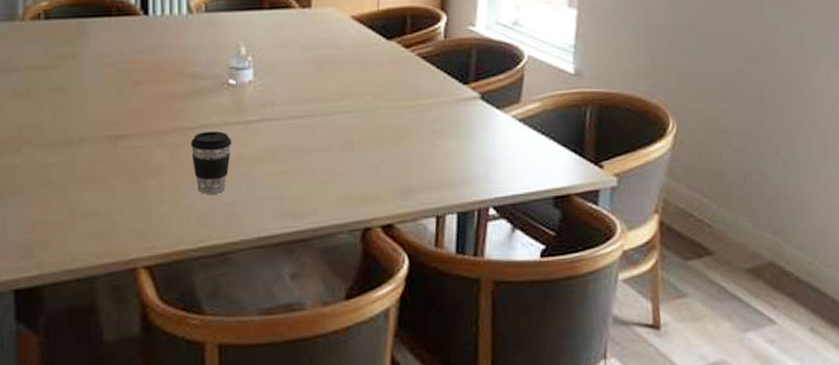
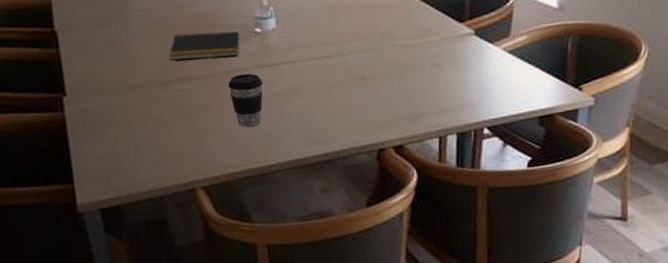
notepad: none [126,81,210,112] -> present [170,31,240,60]

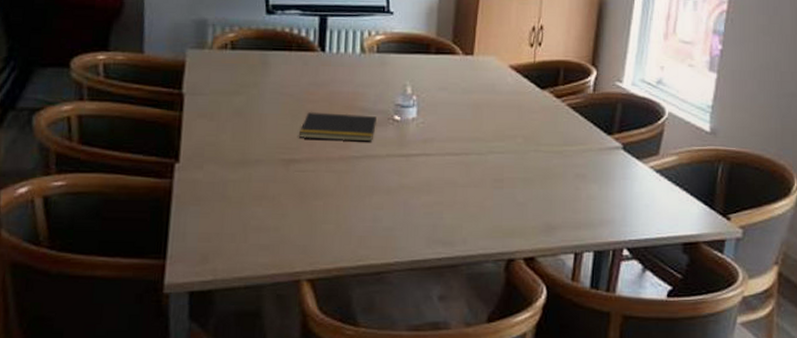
coffee cup: present [227,73,263,127] -> none [355,161,394,218]

